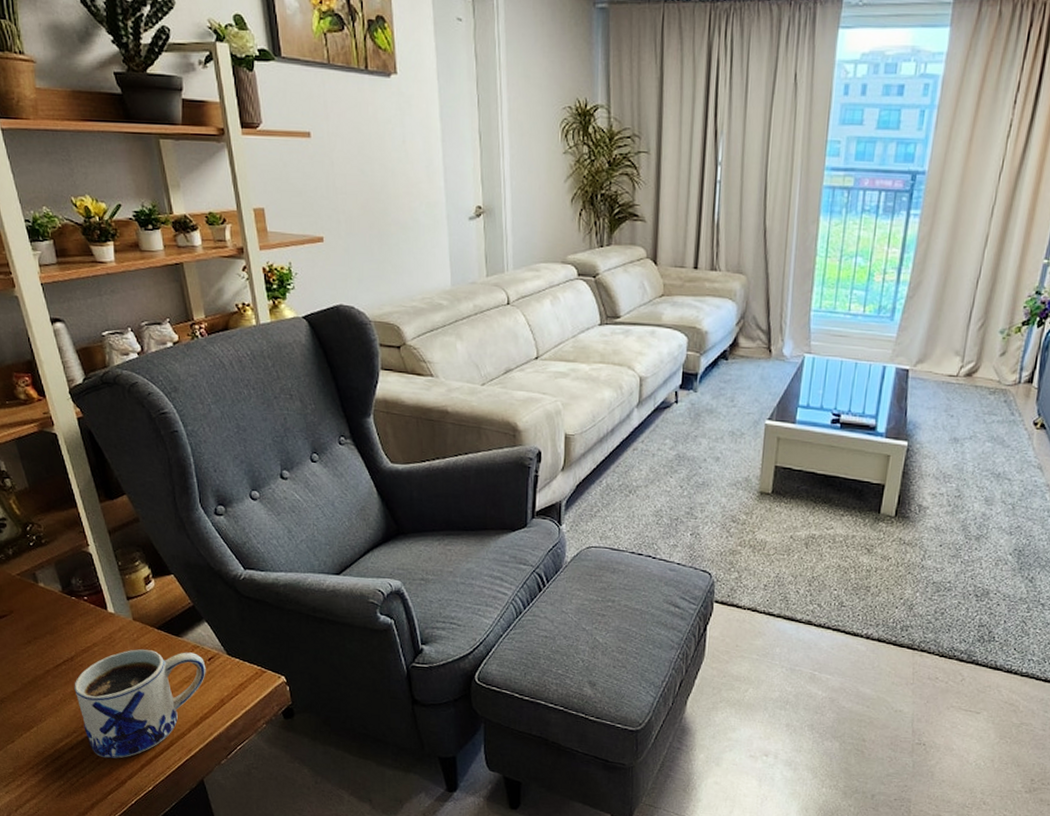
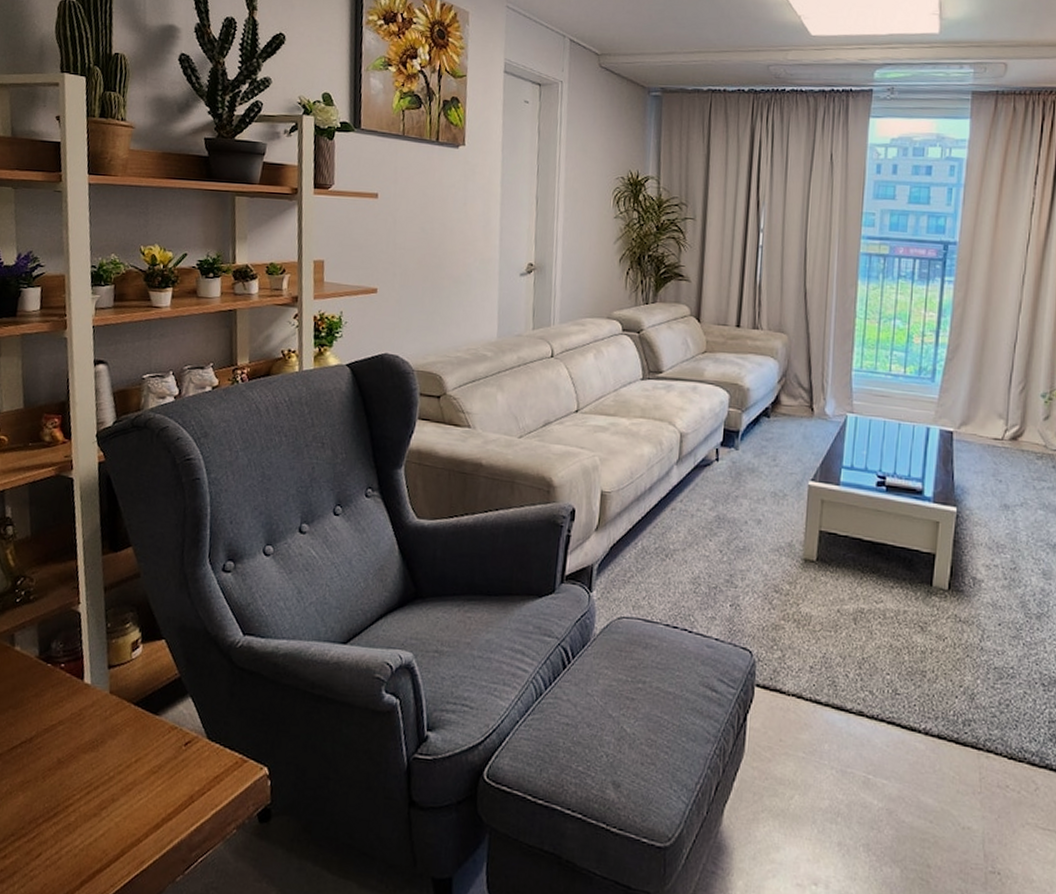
mug: present [74,649,206,759] -> none [24,729,181,872]

